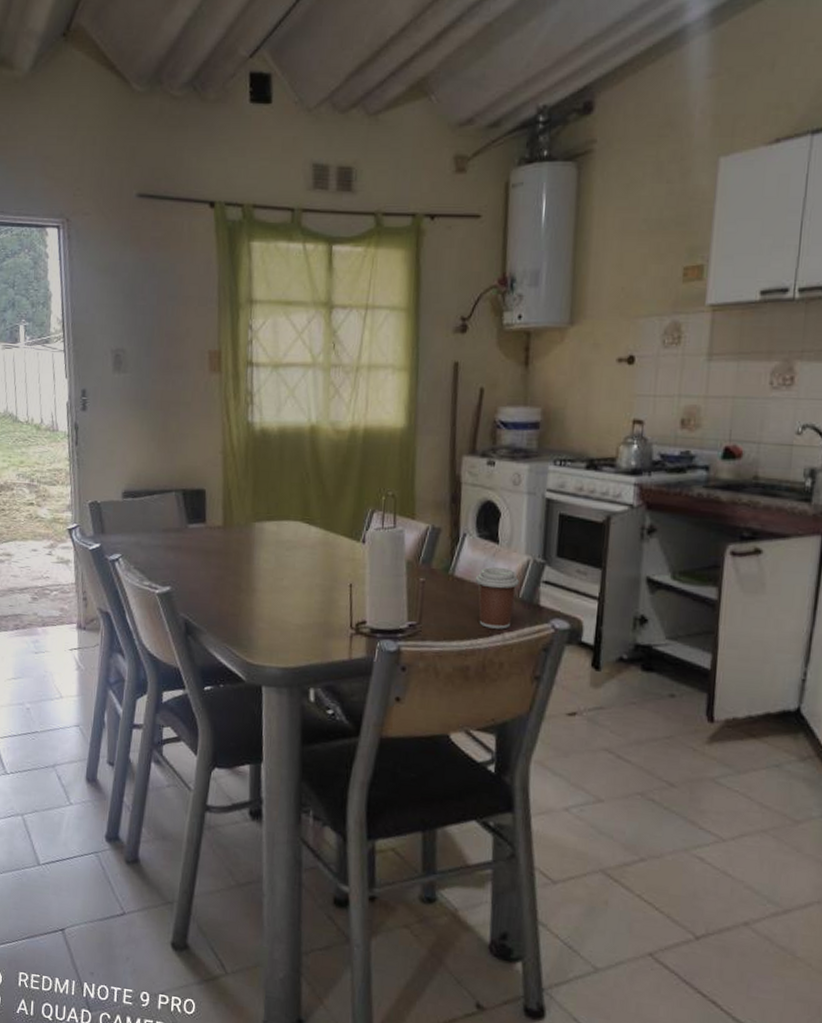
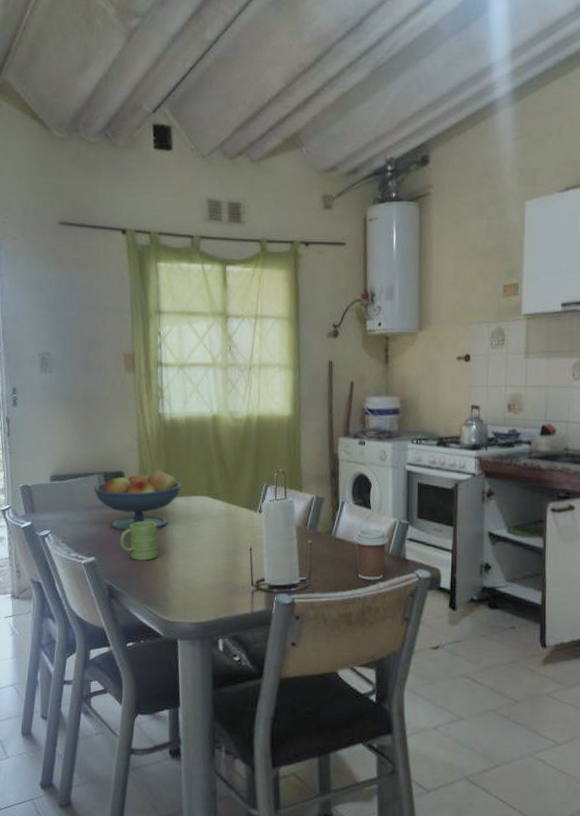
fruit bowl: none [171,488,272,559] -> present [94,469,181,531]
mug: none [199,547,243,594] -> present [120,521,158,561]

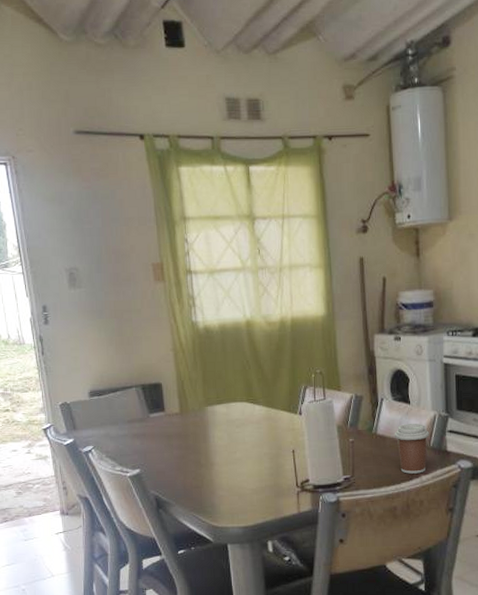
fruit bowl: present [94,469,181,531] -> none [133,377,220,442]
mug: present [120,521,158,561] -> none [163,430,202,470]

